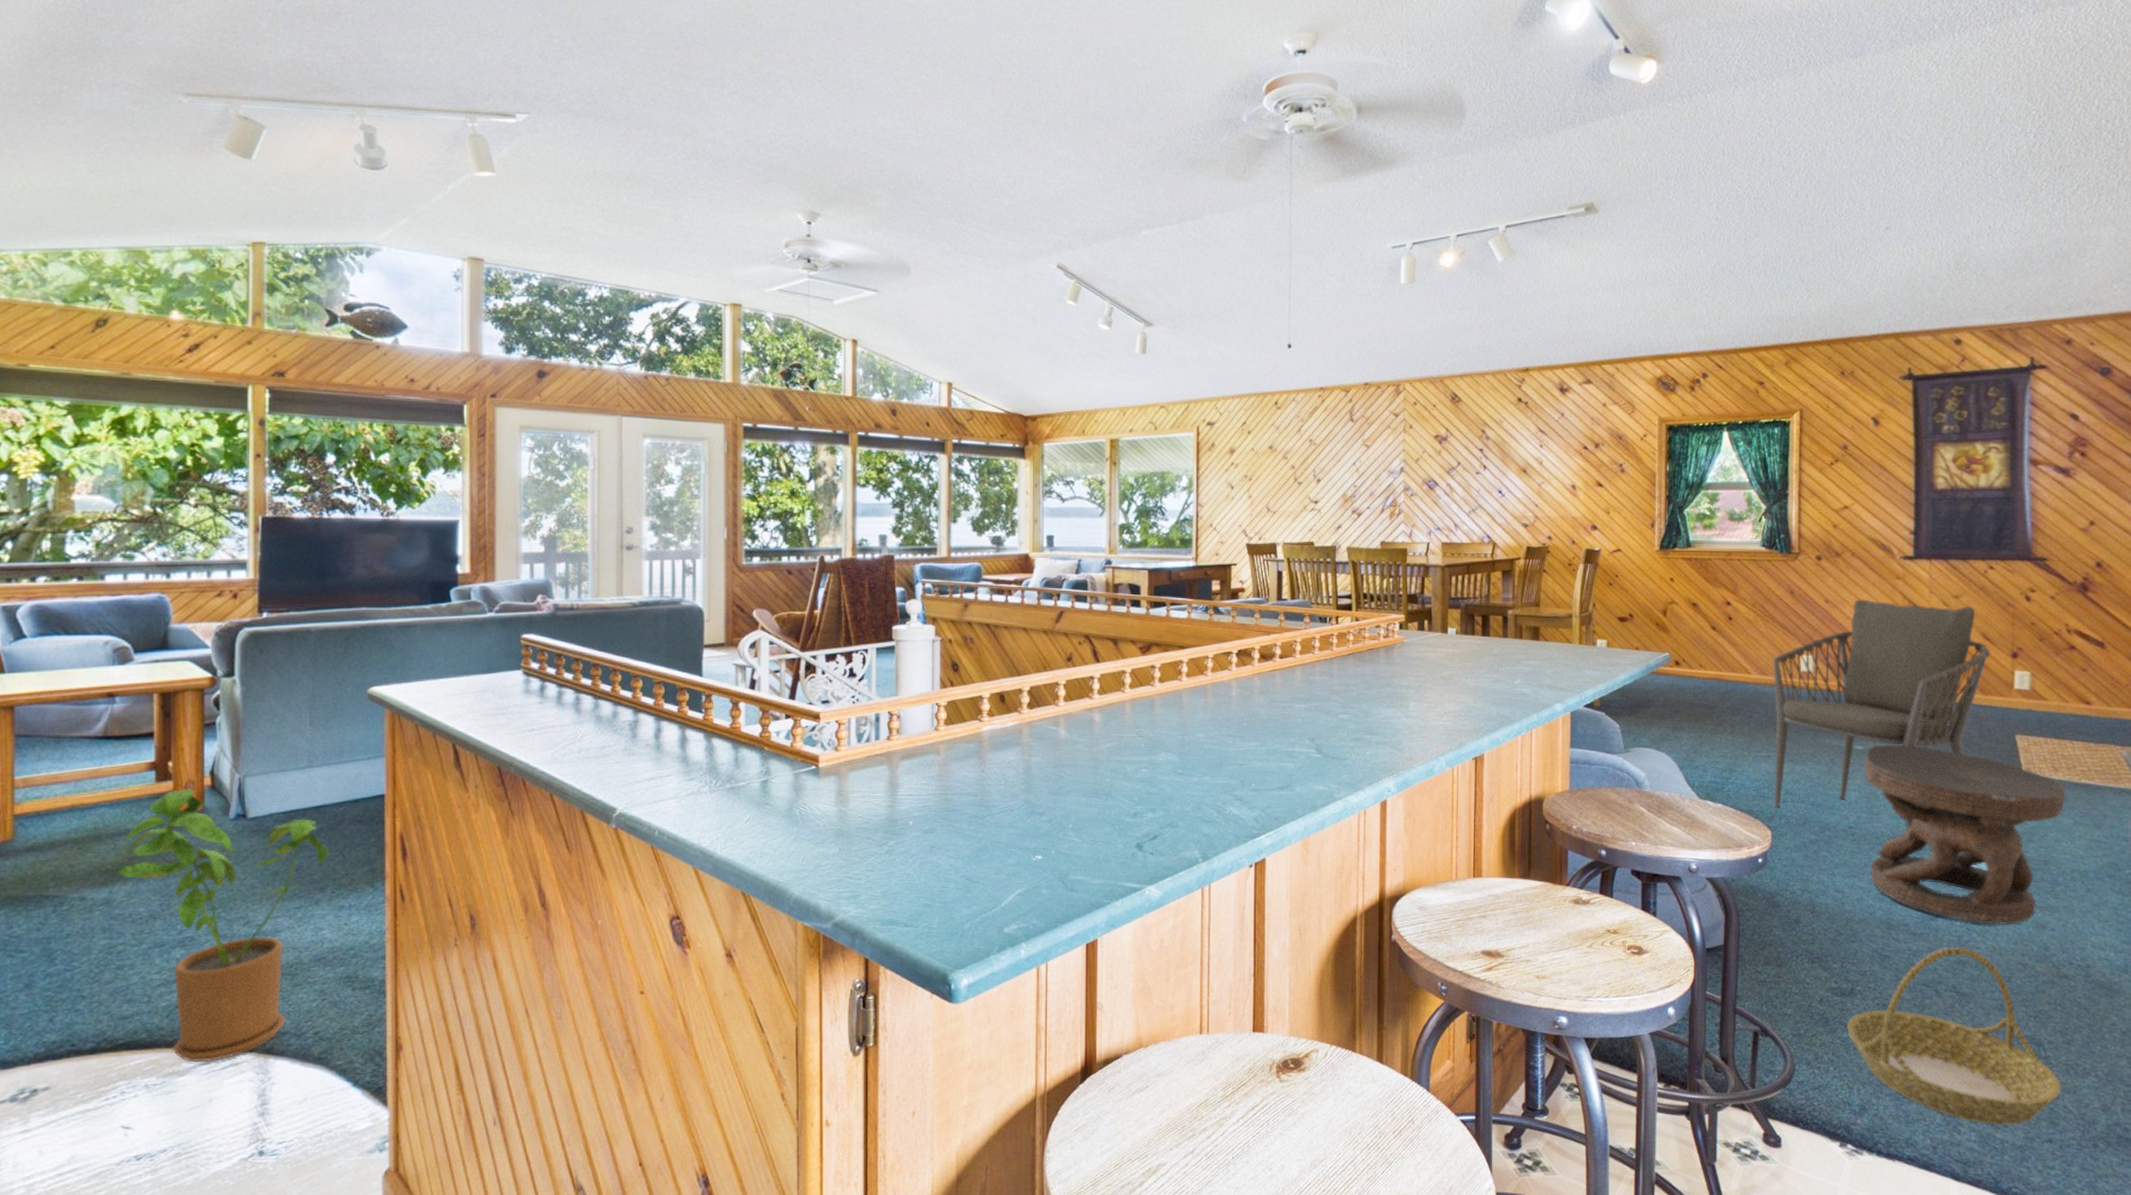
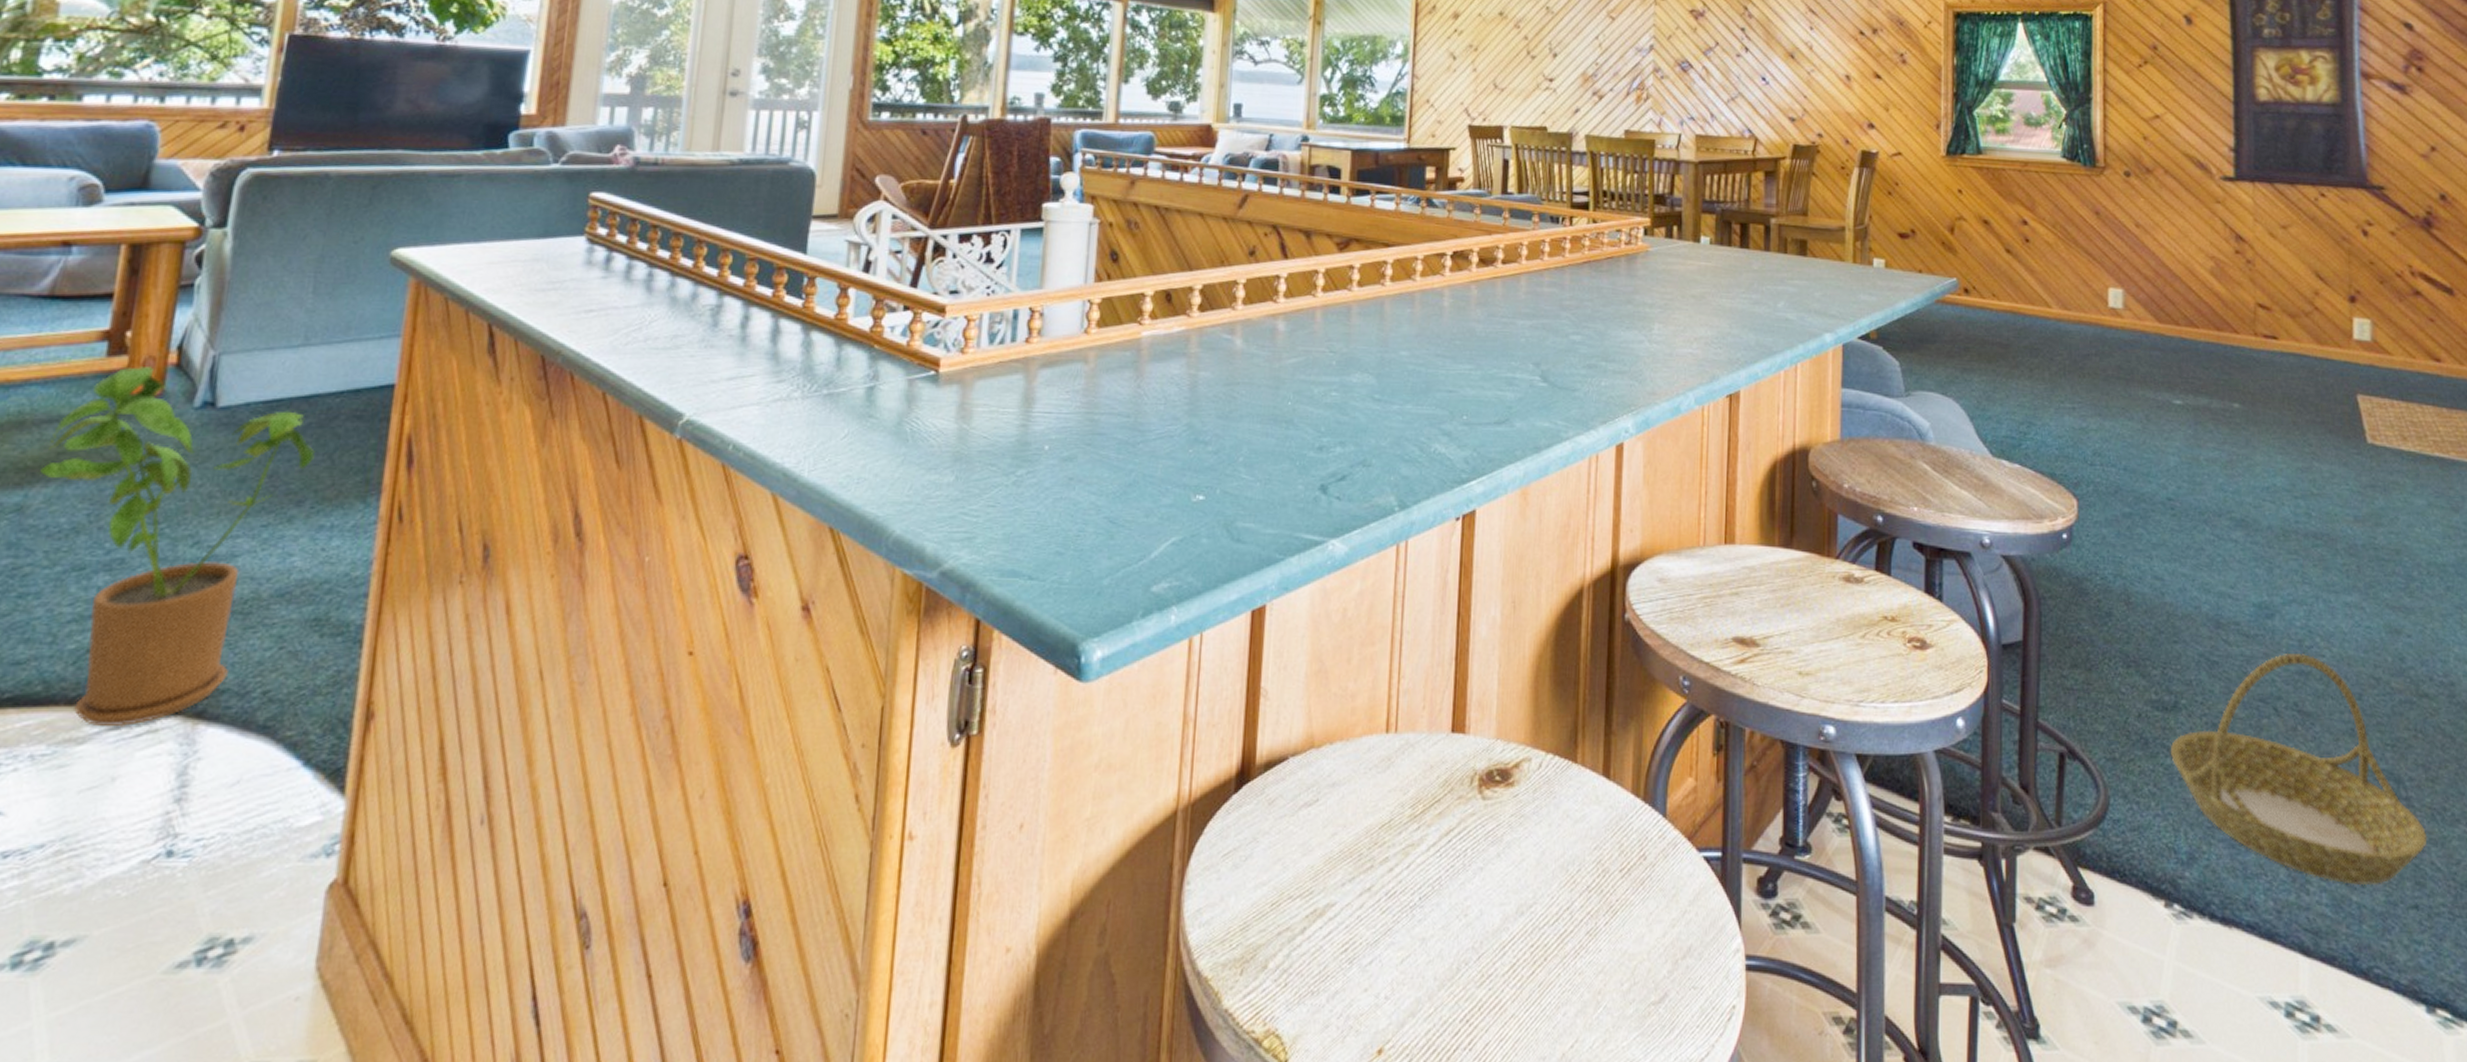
armchair: present [1772,599,1991,832] -> none [2076,224,2326,508]
carved stool: present [1864,744,2066,925] -> none [2184,399,2417,628]

